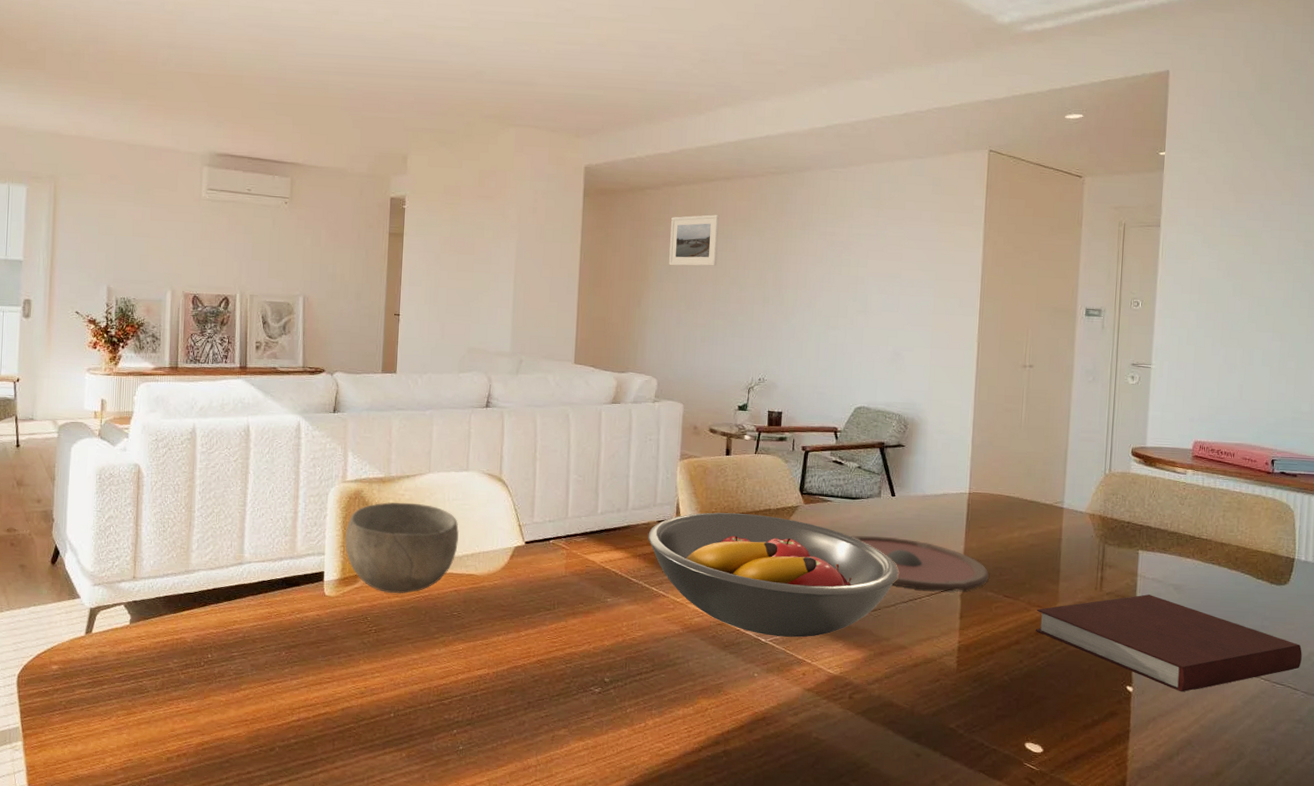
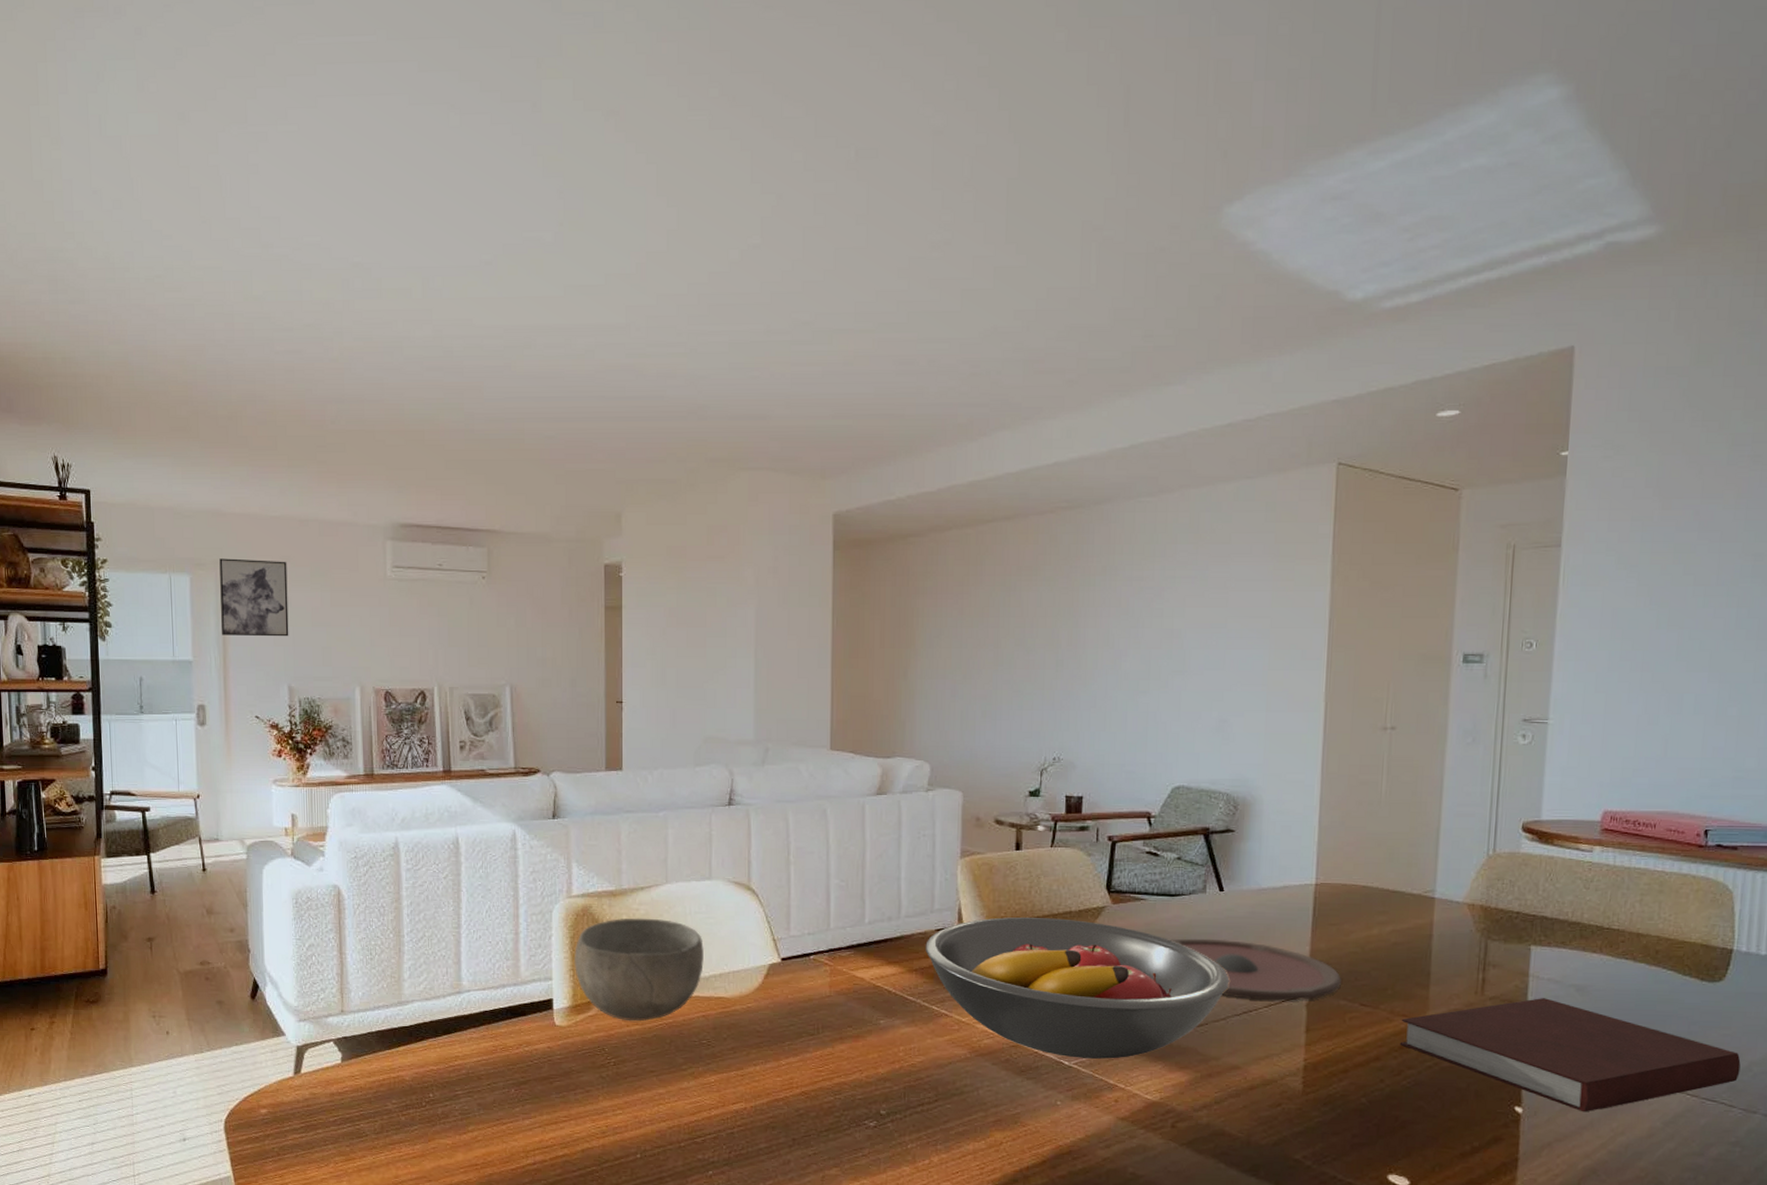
wall art: none [50,173,114,244] -> present [219,558,289,637]
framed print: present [669,214,720,266] -> none [939,563,1000,628]

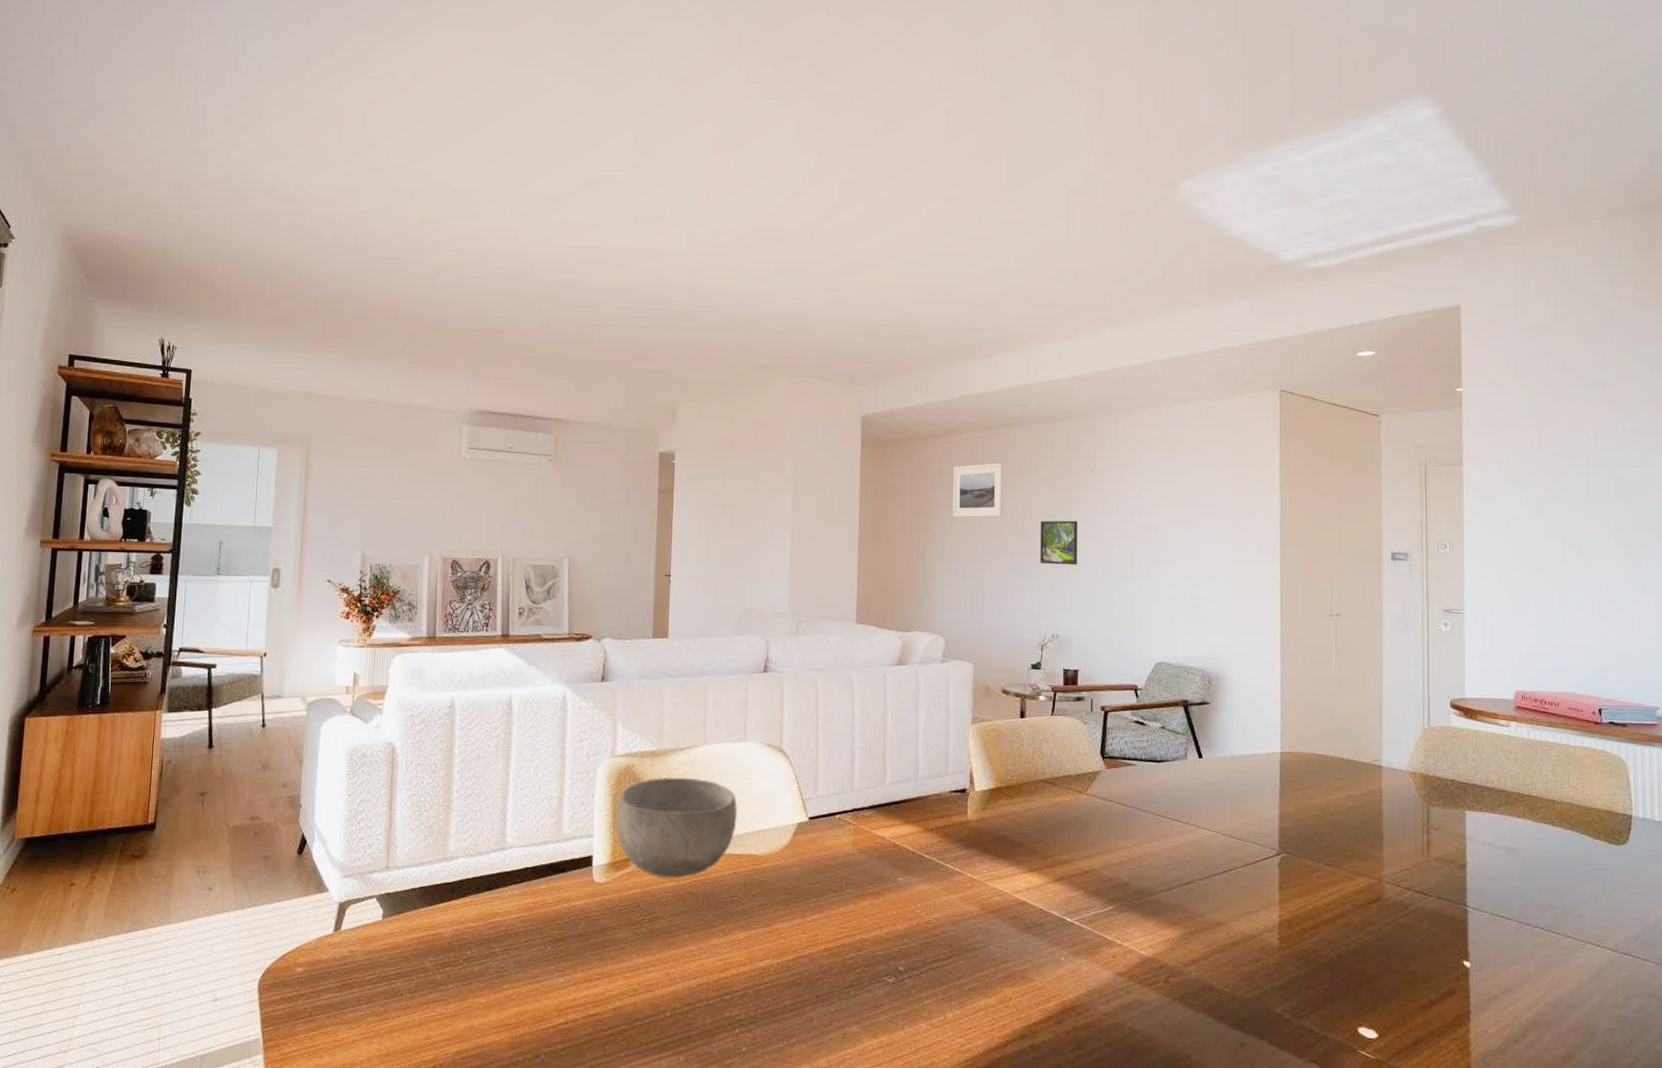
wall art: present [219,558,289,637] -> none [302,435,370,508]
fruit bowl: present [925,917,1230,1059] -> none [940,780,1211,916]
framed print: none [939,563,1000,628] -> present [953,463,1004,518]
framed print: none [1041,627,1086,679] -> present [1040,520,1078,565]
plate: present [1170,938,1341,1001] -> none [1158,801,1307,861]
notebook: present [1399,998,1741,1112] -> none [1361,859,1649,966]

